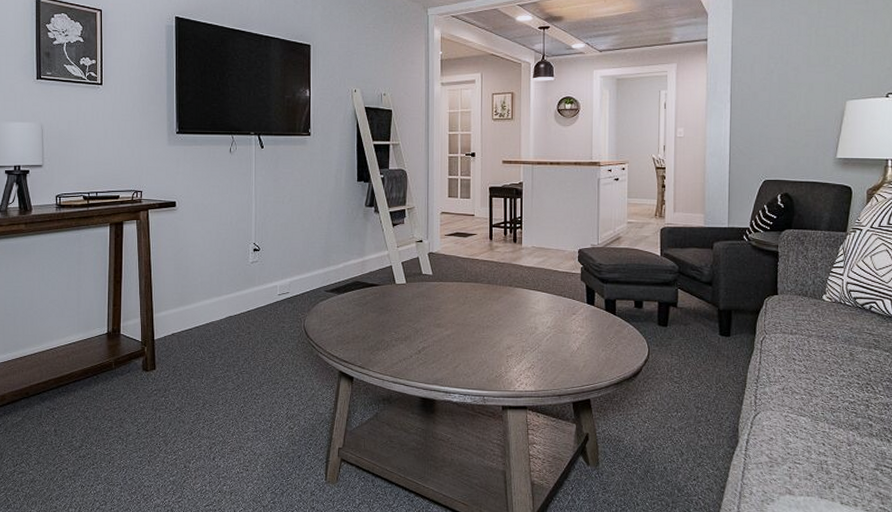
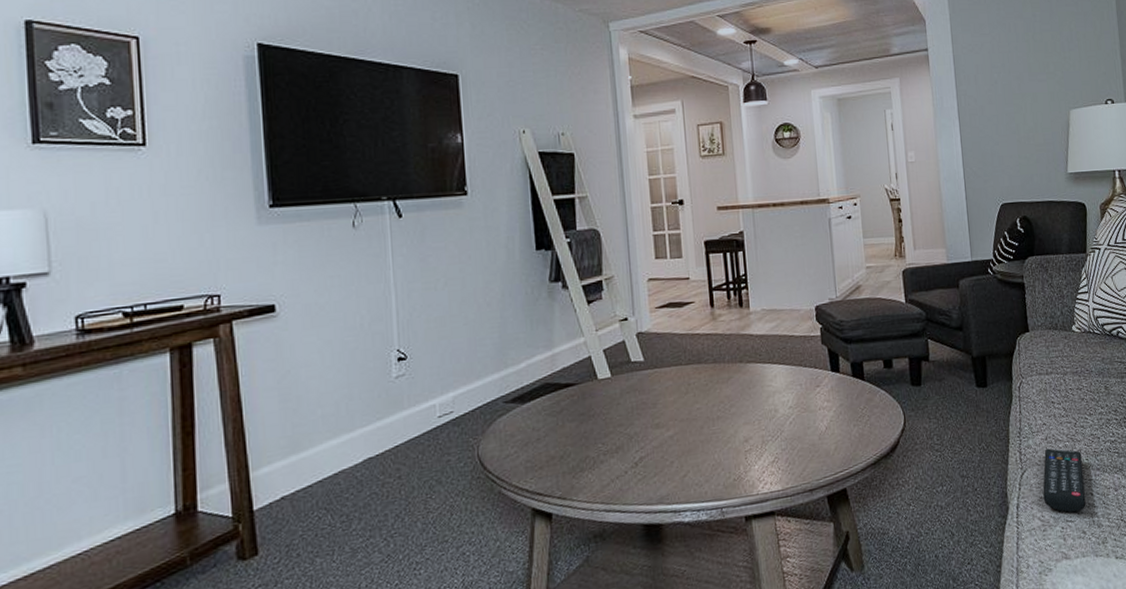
remote control: none [774,398,817,457] -> present [1043,448,1086,513]

